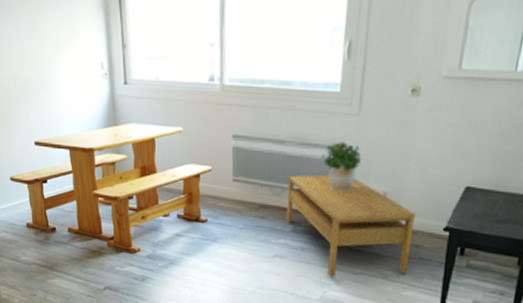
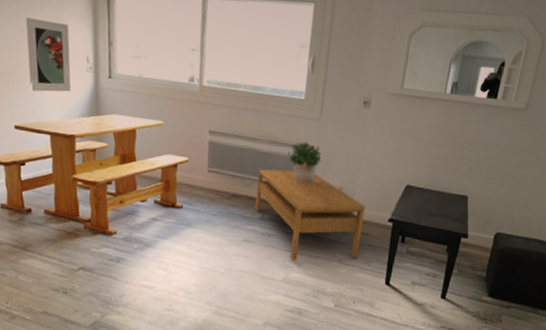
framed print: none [38,26,86,105] -> present [25,17,71,92]

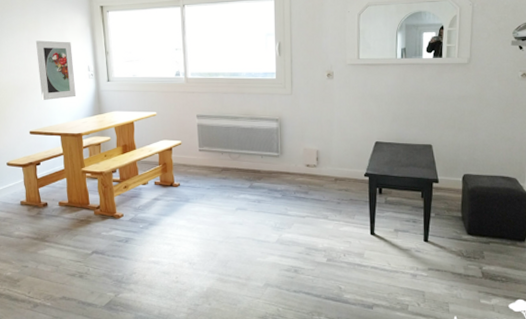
coffee table: present [255,169,366,261] -> none [243,140,343,222]
potted plant: present [287,142,321,185] -> none [267,115,297,152]

